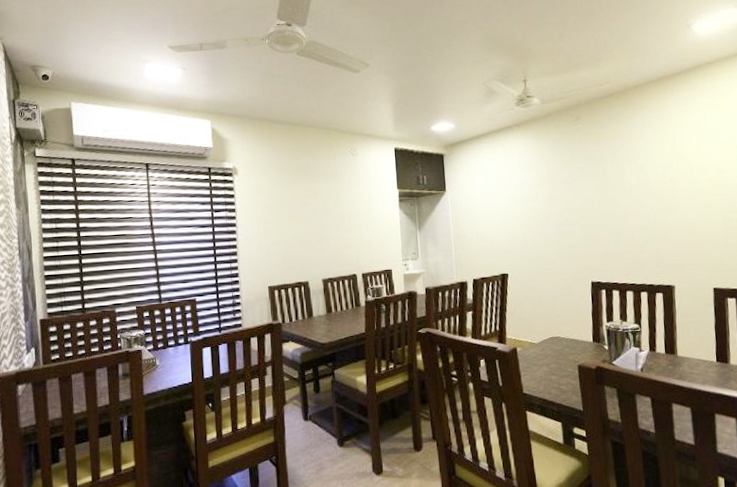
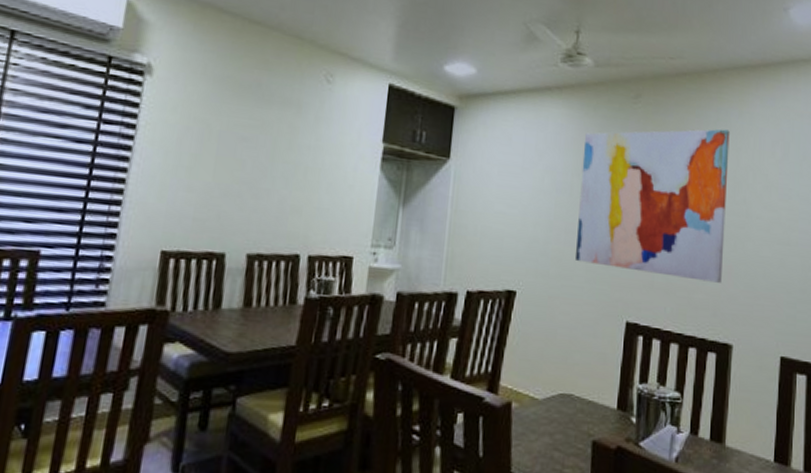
wall art: none [541,129,661,246] -> present [574,129,730,283]

